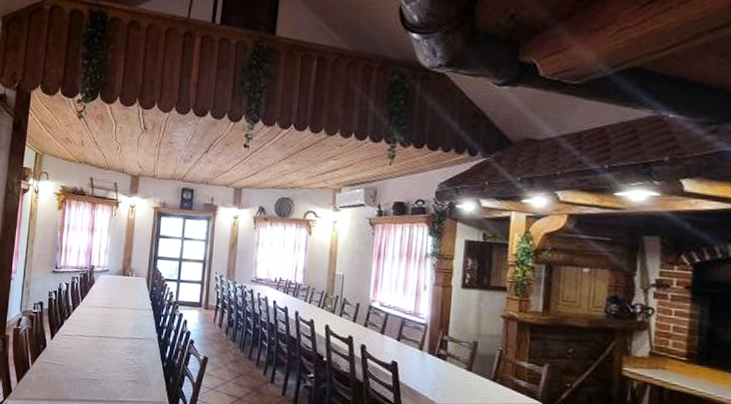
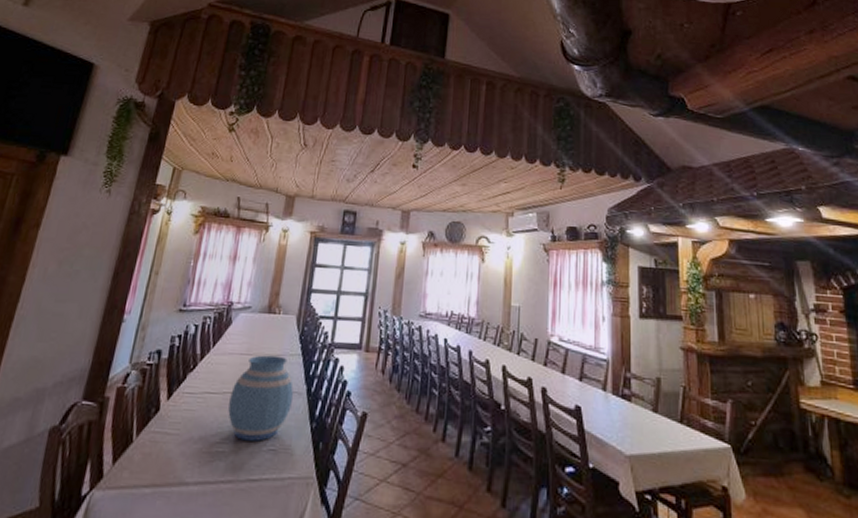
vase: none [97,308,147,374] -> present [228,355,293,441]

